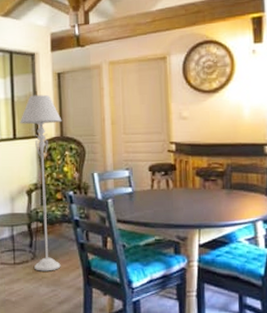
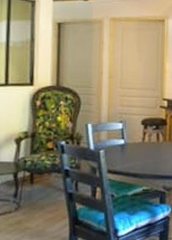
floor lamp: present [20,94,62,271] -> none [14,42,59,222]

